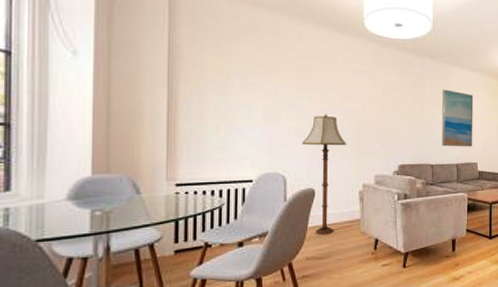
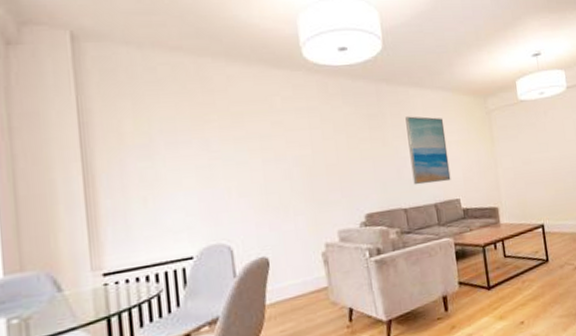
floor lamp: present [302,114,346,234] -> none [246,165,299,312]

